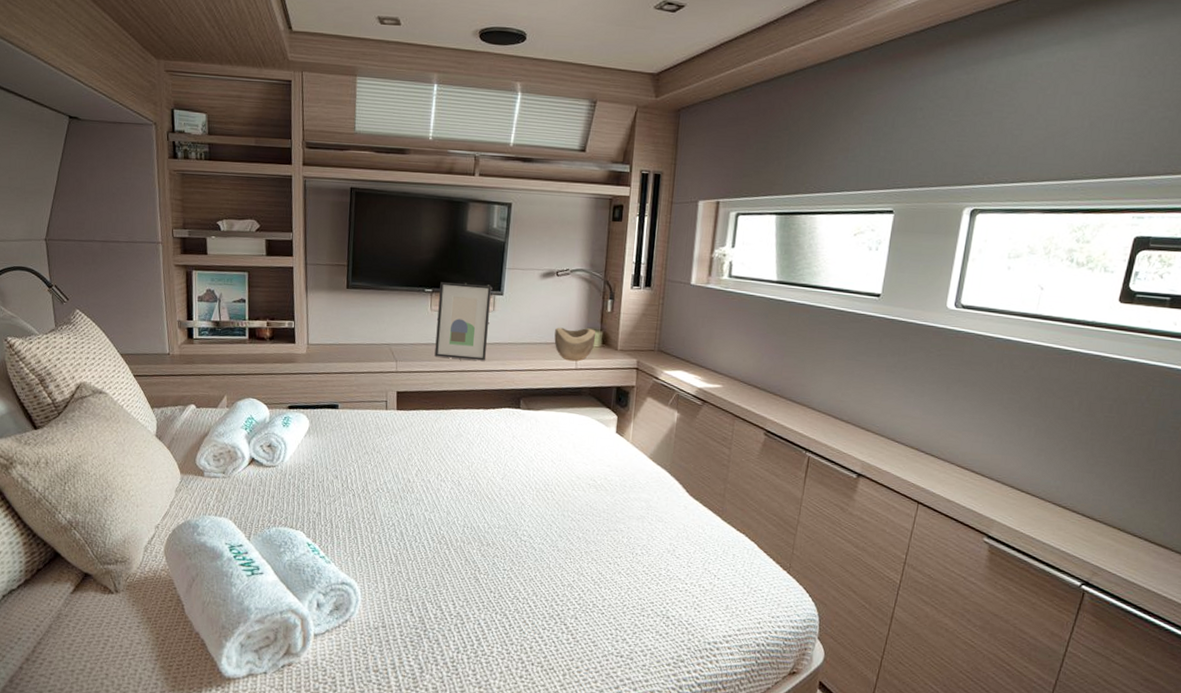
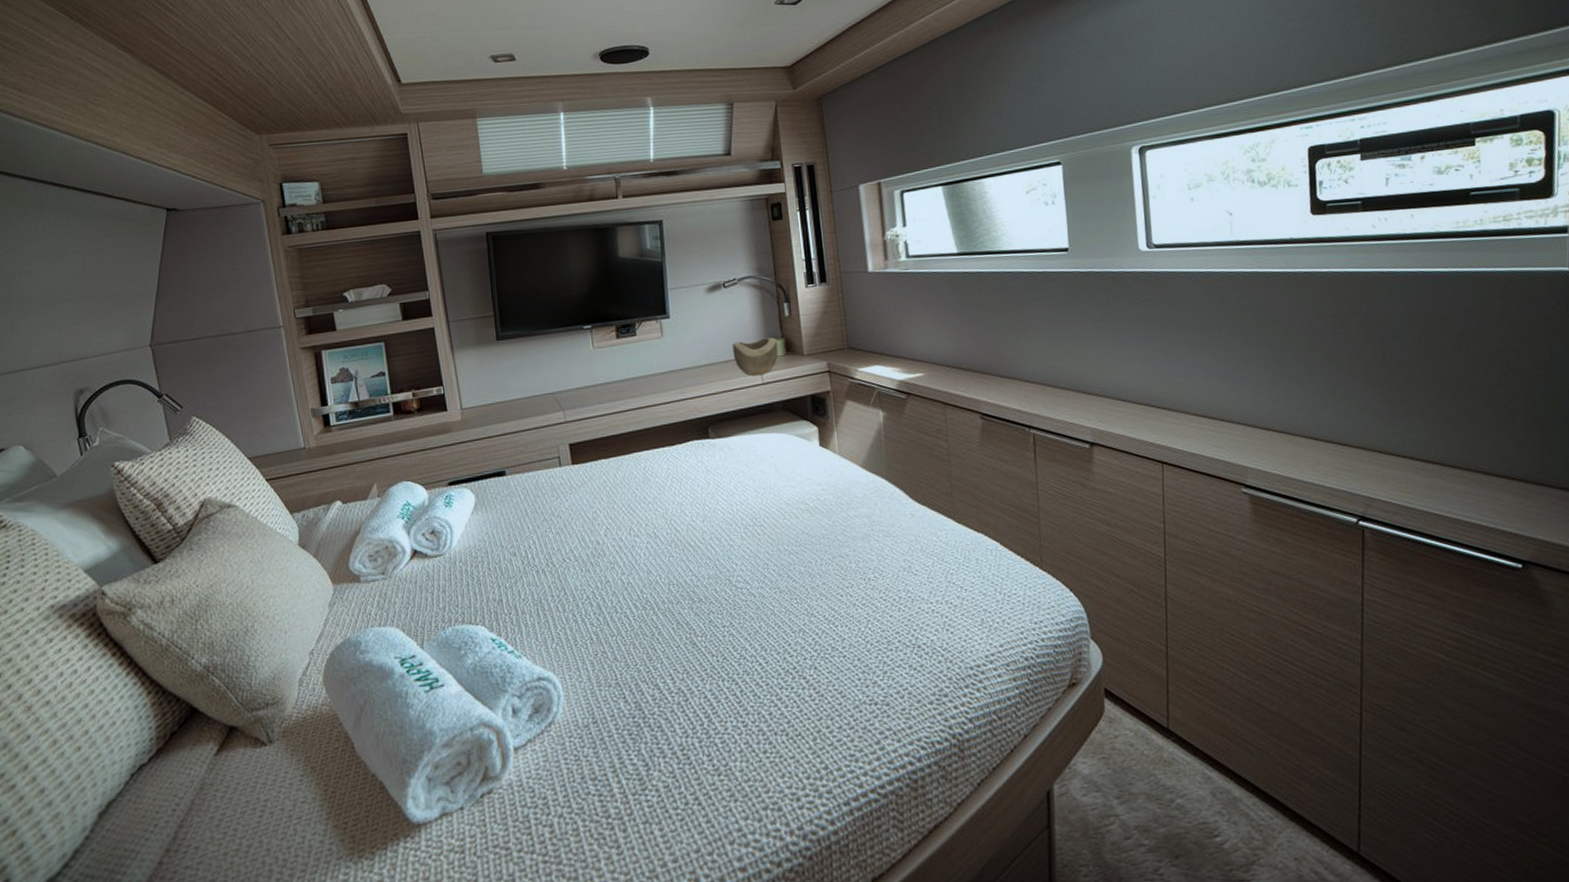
picture frame: present [434,282,492,361] -> none [599,309,662,398]

